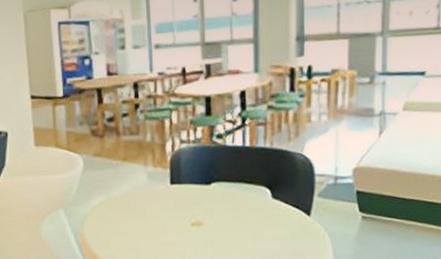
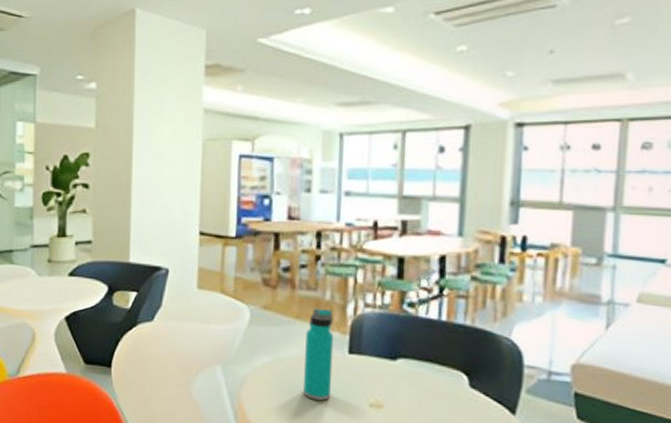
water bottle: none [133,149,159,227] -> present [304,307,334,401]

